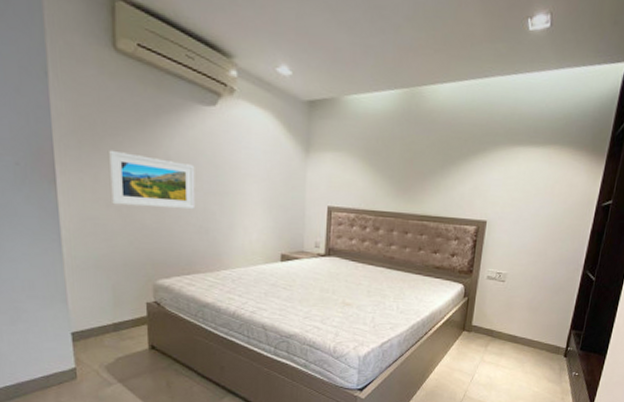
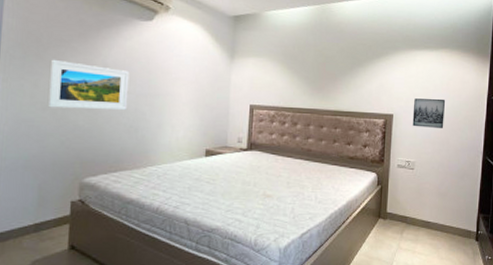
wall art: none [507,203,548,238] -> present [412,98,446,128]

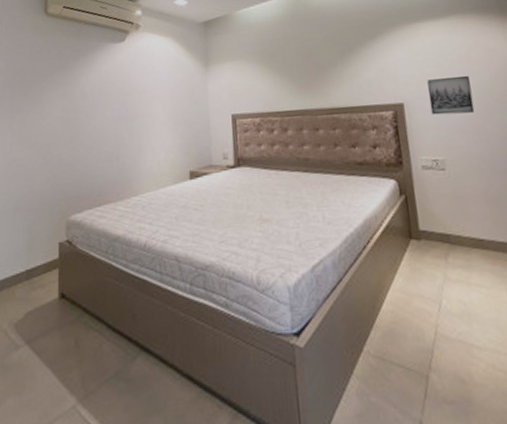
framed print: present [47,59,130,111] -> none [33,94,107,144]

